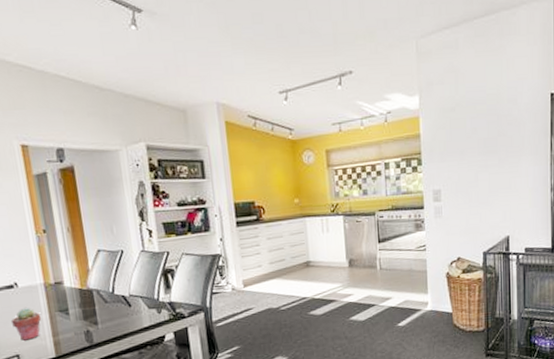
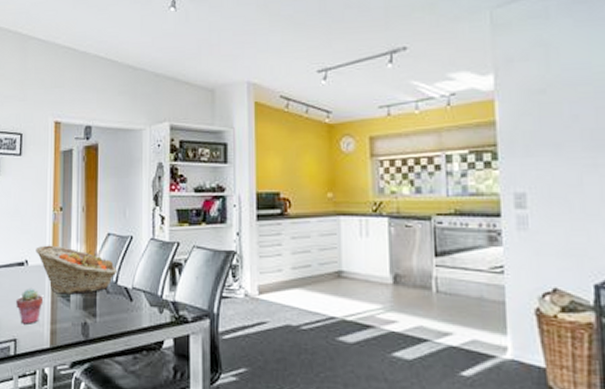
fruit basket: none [23,265,113,310] -> present [36,245,118,295]

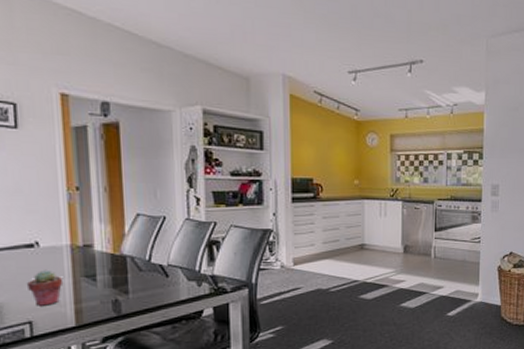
fruit basket: present [36,245,118,295] -> none [48,226,151,274]

